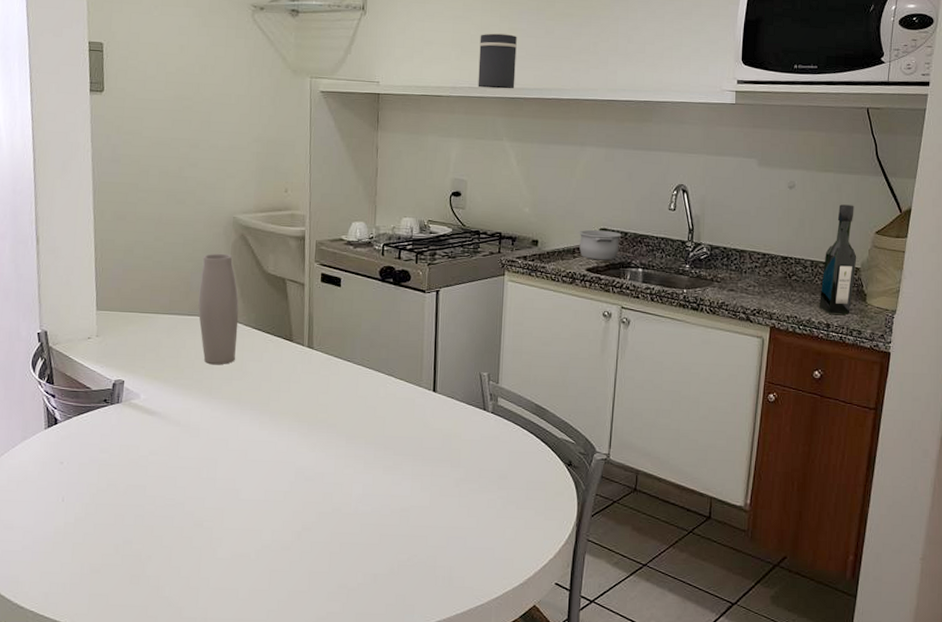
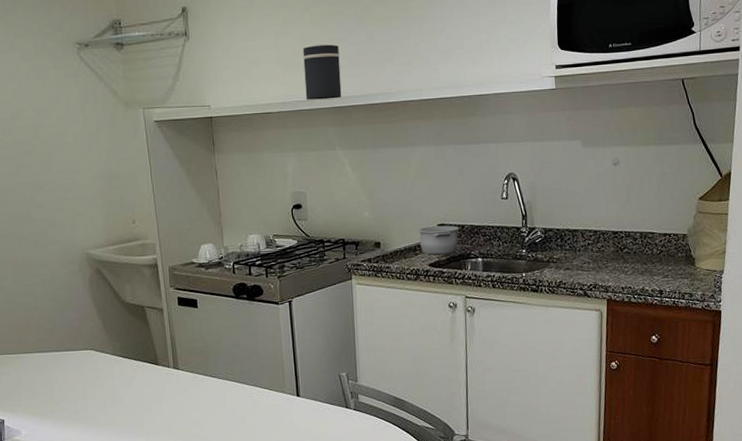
vase: present [198,253,239,365] -> none [62,288,106,395]
bottle: present [818,204,857,315] -> none [651,175,683,281]

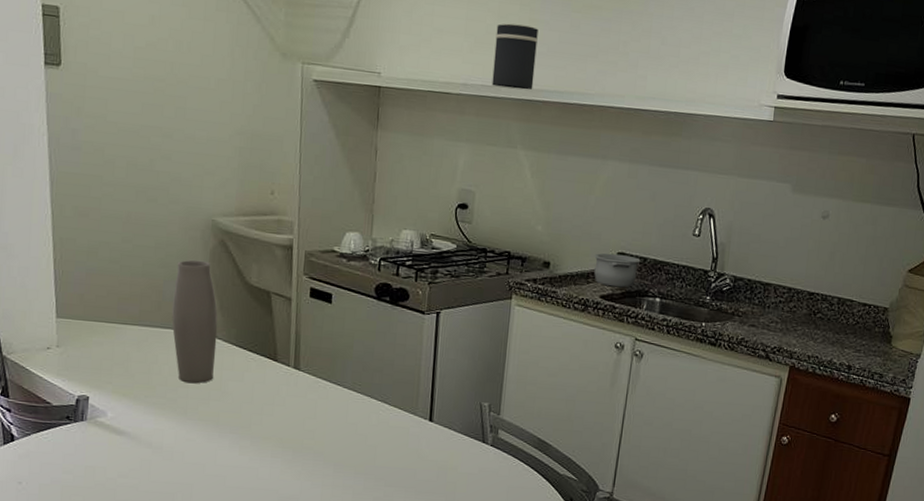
vase: none [62,288,106,395] -> present [172,259,218,383]

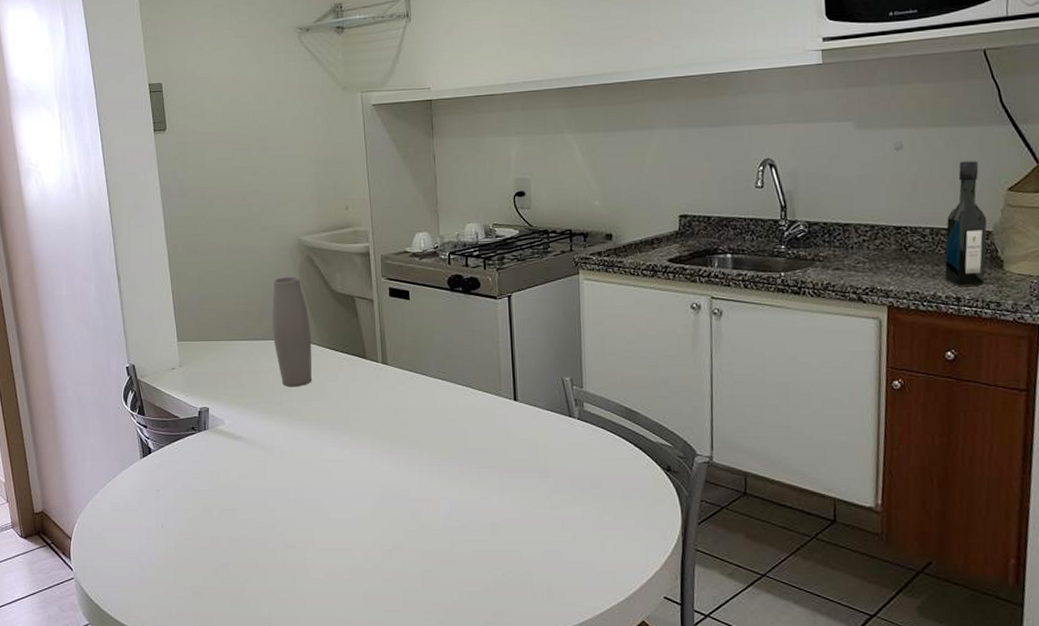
cylinder: present [491,23,538,90] -> none [530,21,572,81]
cooking pot: present [594,253,641,288] -> none [656,216,705,249]
bottle: none [841,238,889,357] -> present [944,161,987,286]

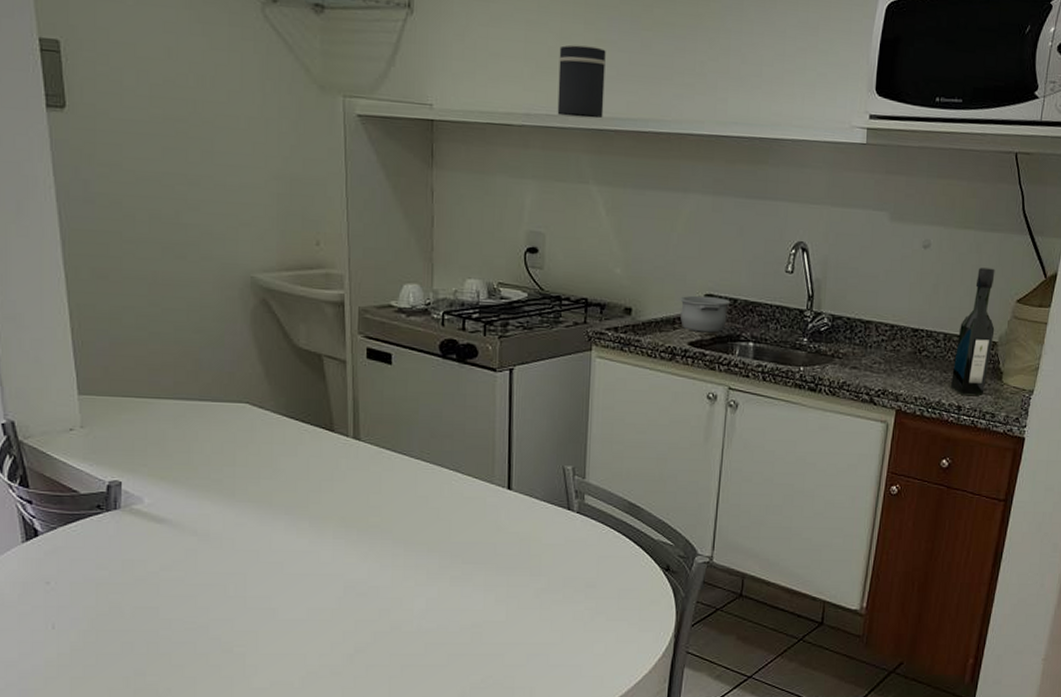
vase: present [271,276,312,387] -> none [211,322,265,461]
cylinder: none [530,21,572,81] -> present [557,44,606,119]
cooking pot: none [656,216,705,249] -> present [680,295,731,333]

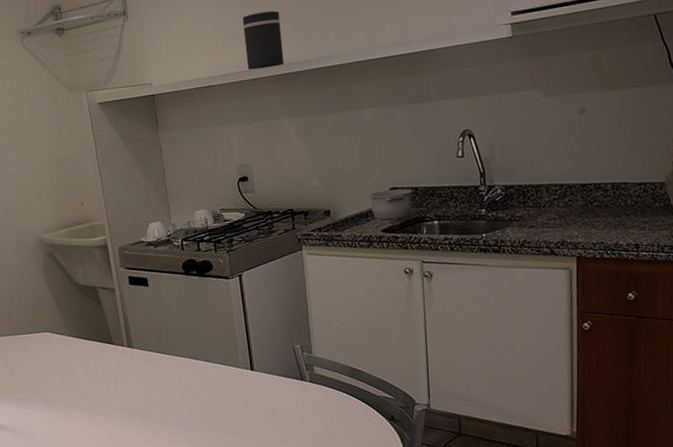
bottle: present [950,267,995,395] -> none [625,119,661,234]

